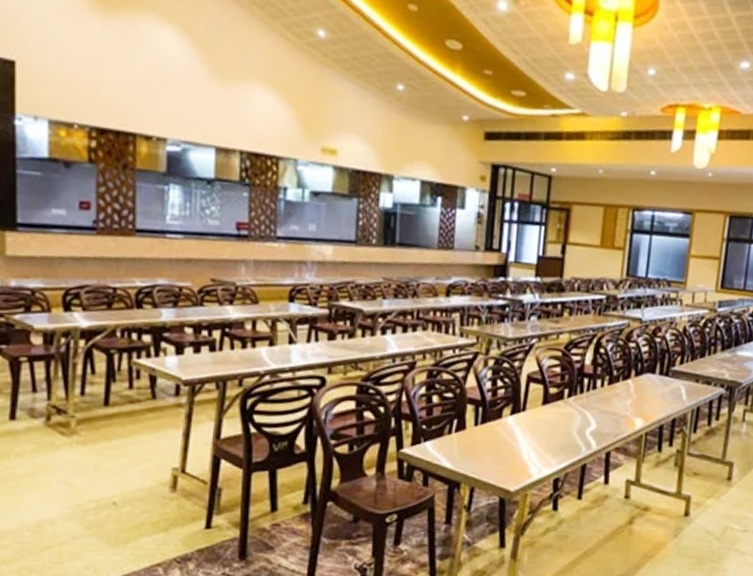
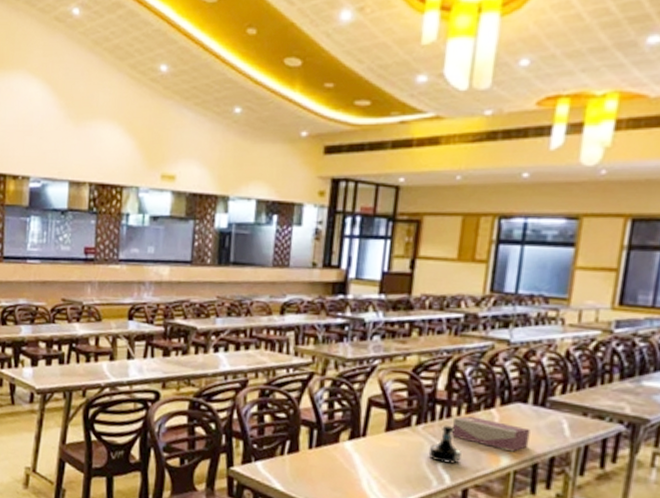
tequila bottle: none [578,396,605,431] -> present [428,425,462,464]
tissue box: none [597,387,658,417] -> present [452,416,531,452]

